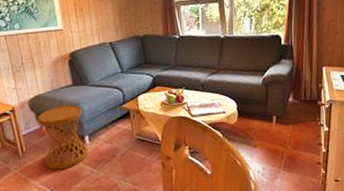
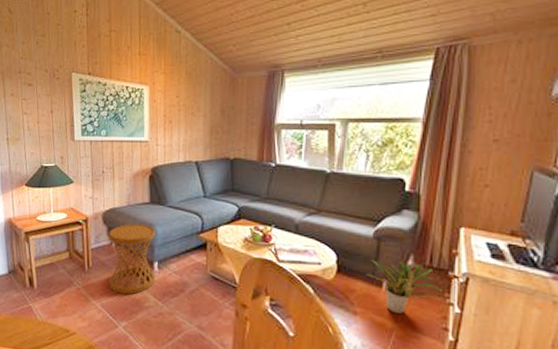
potted plant: none [260,99,316,140] -> present [366,260,444,315]

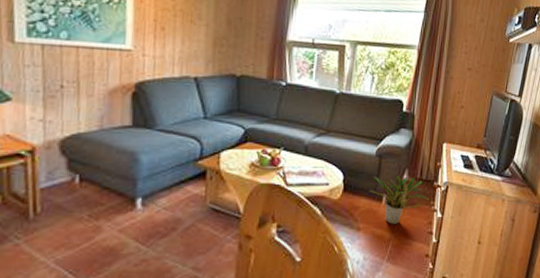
side table: present [108,224,155,295] -> none [67,153,139,243]

